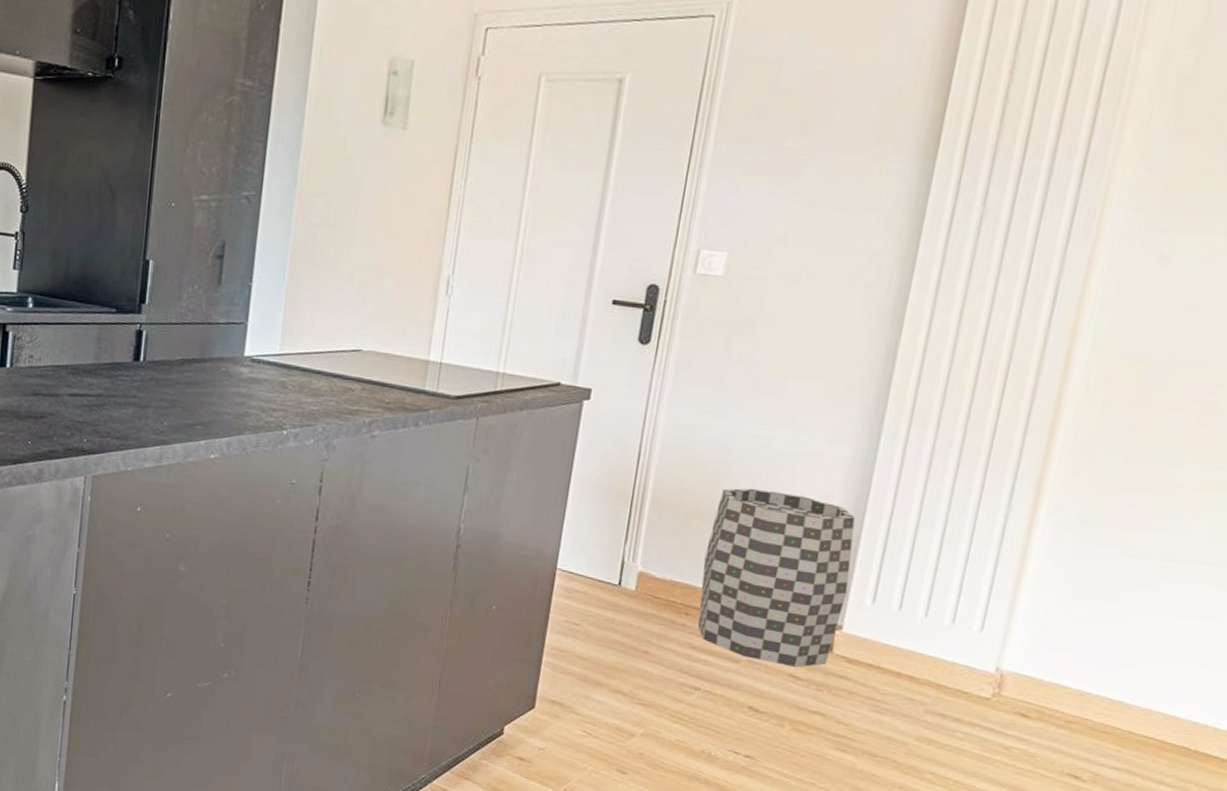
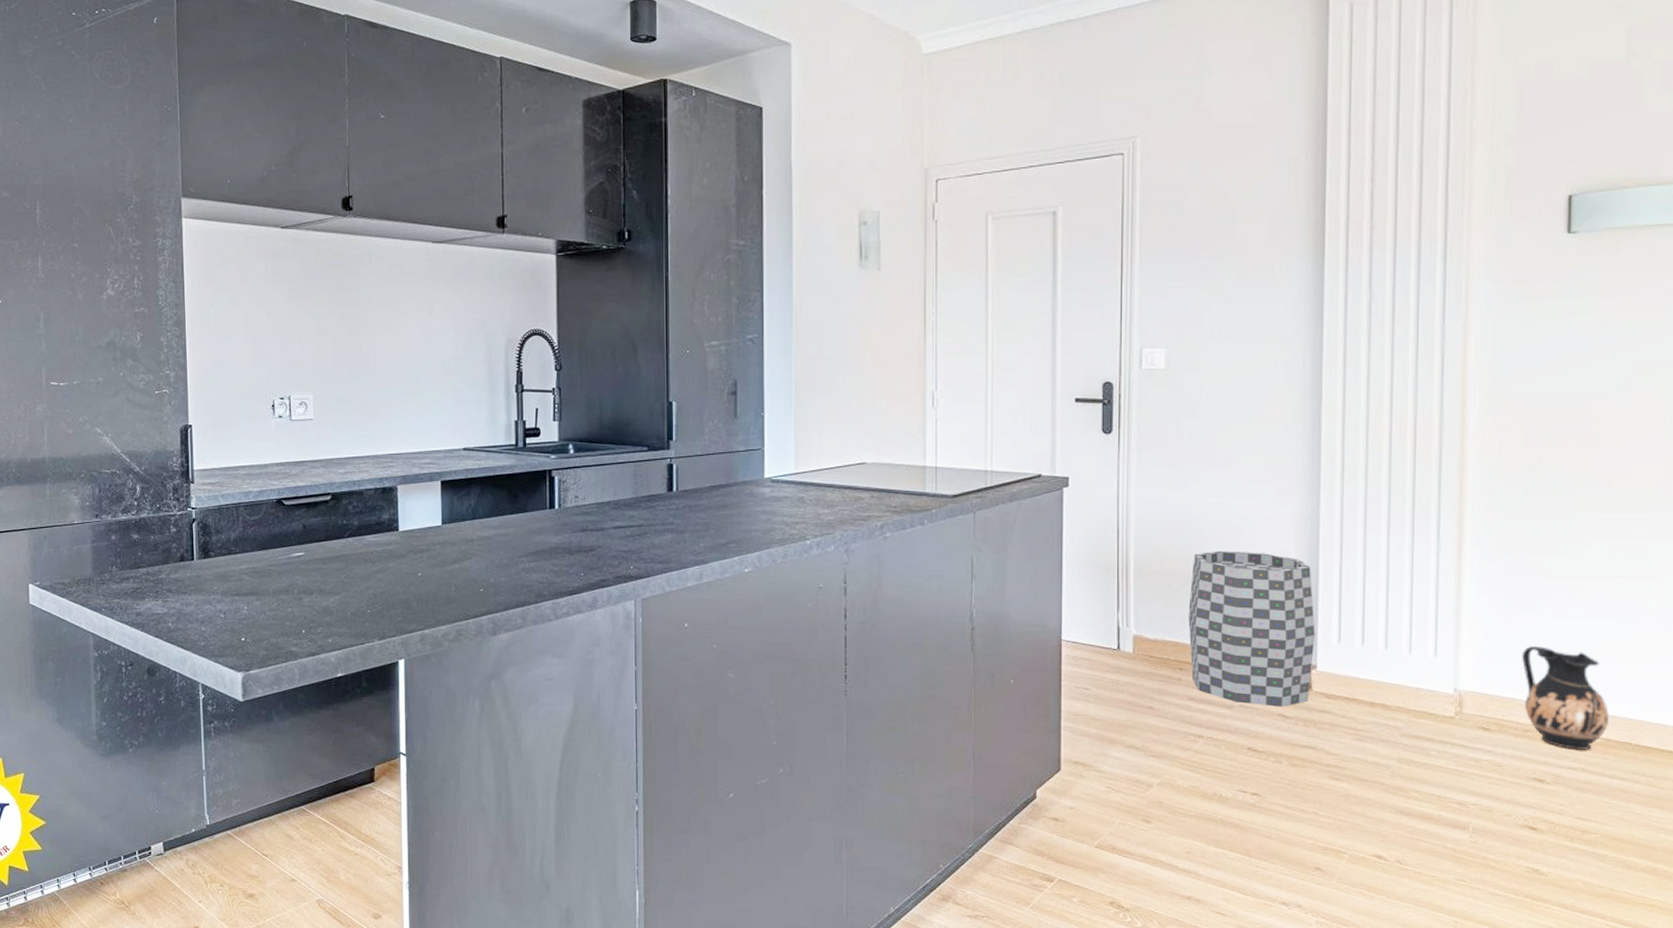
ceramic jug: none [1073,630,1172,750] -> present [1522,646,1609,750]

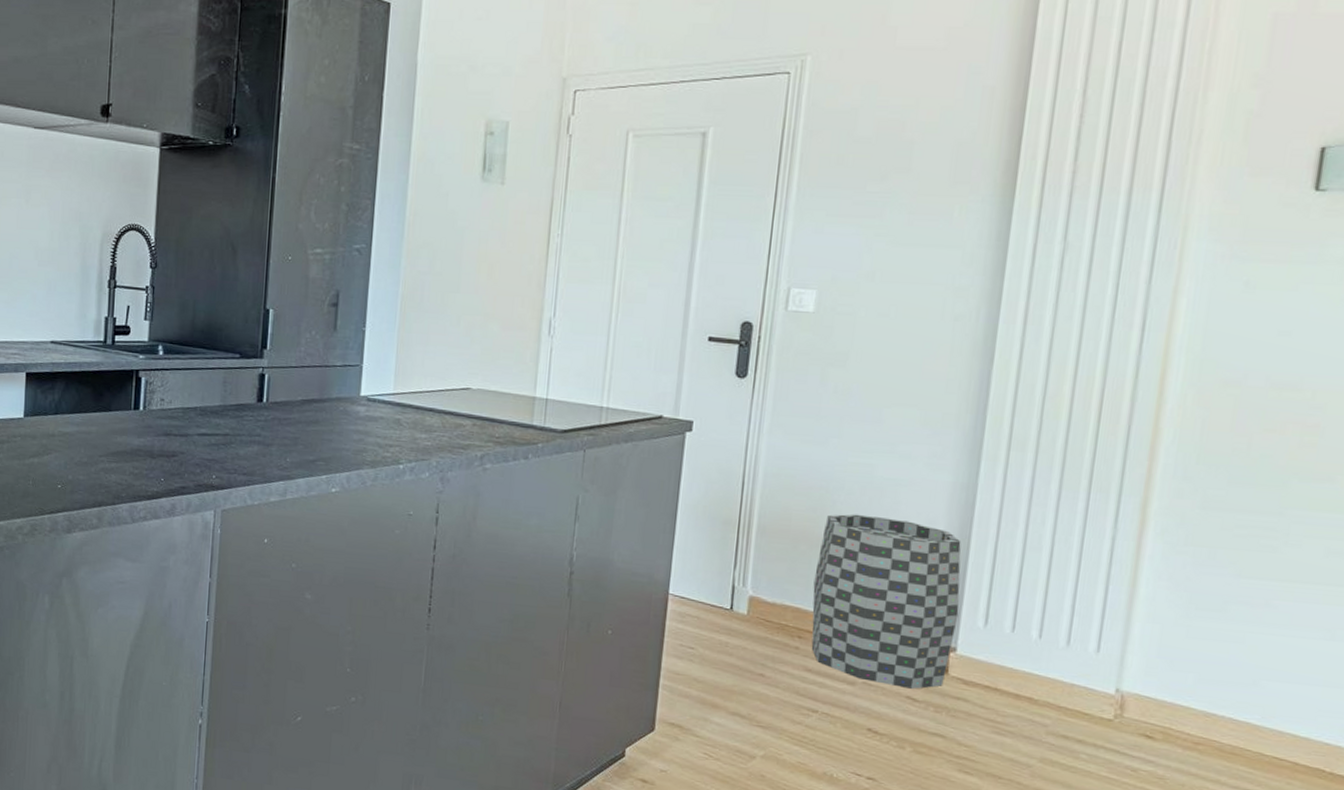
ceramic jug: present [1522,646,1609,750] -> none [1198,651,1301,772]

